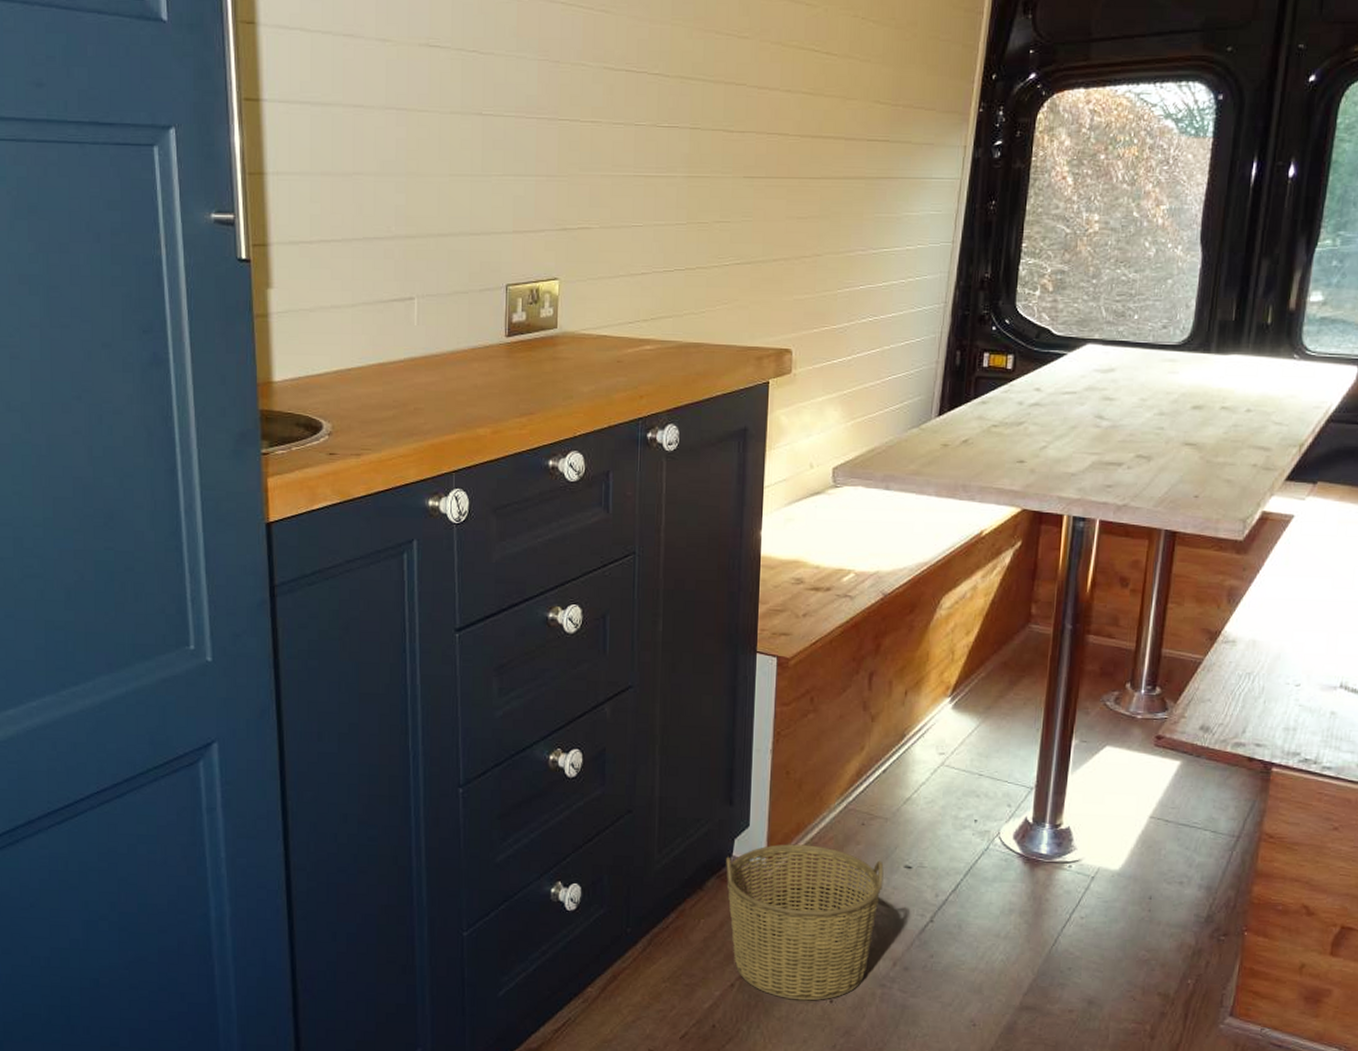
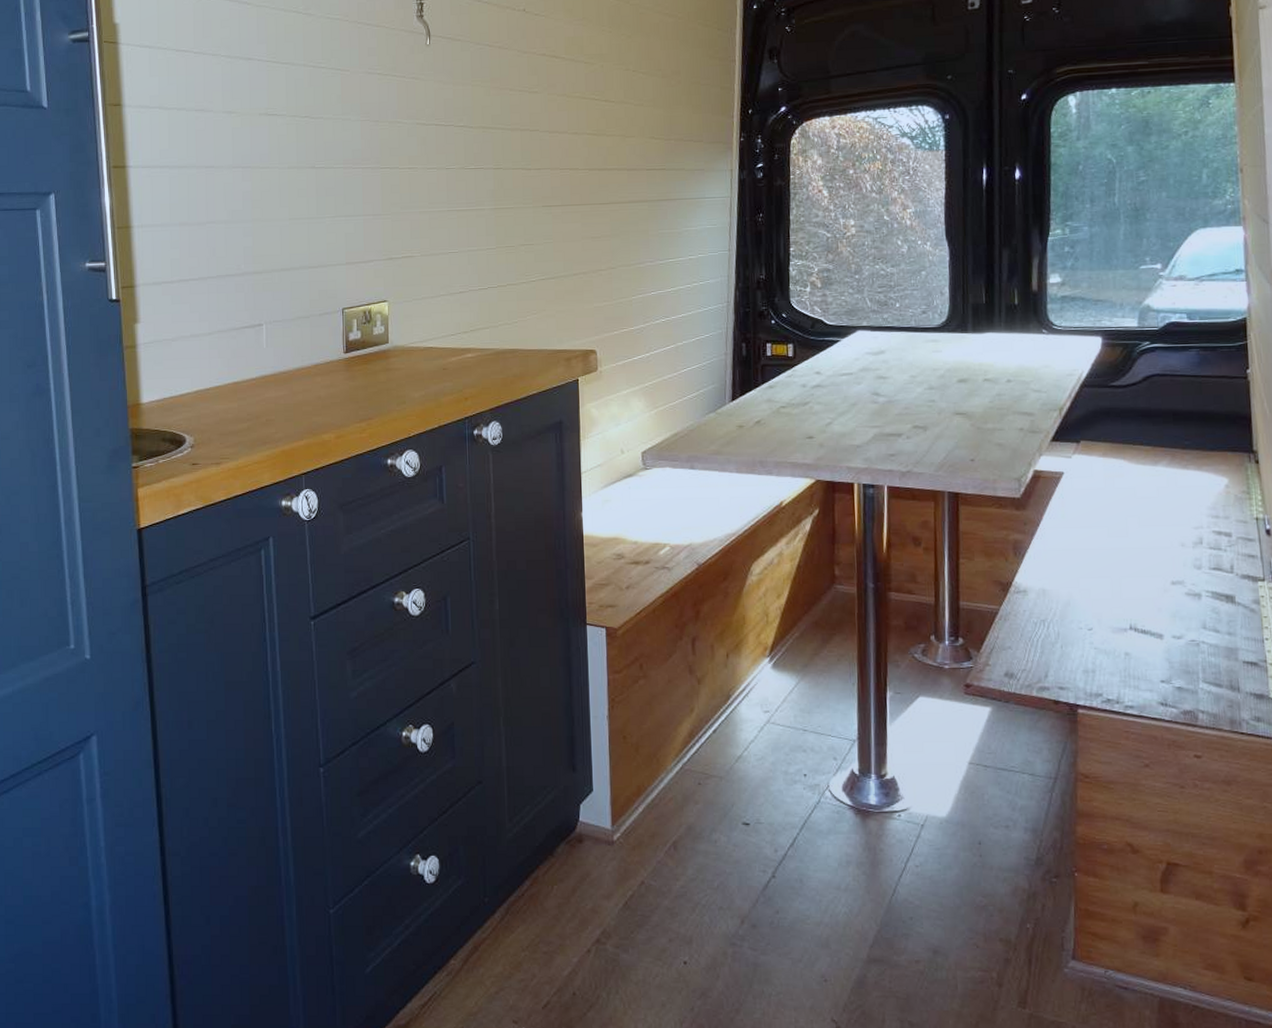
basket: present [726,844,884,1001] -> none [573,806,724,963]

